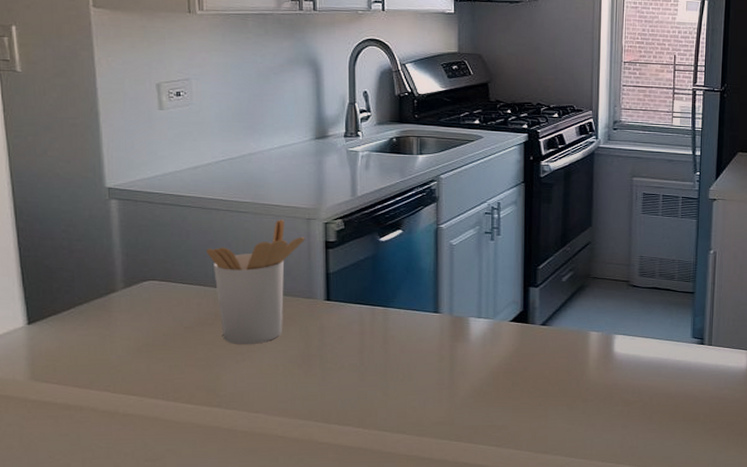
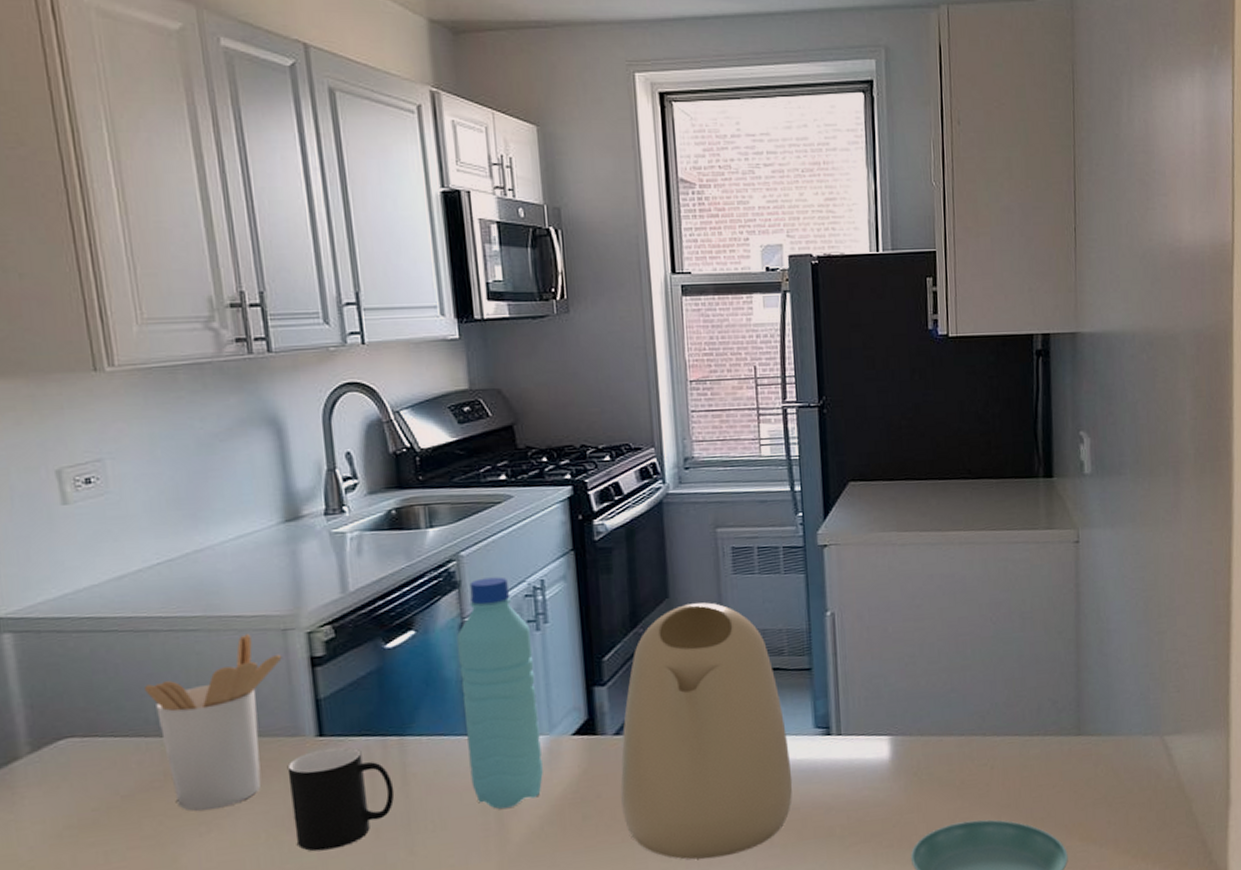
cup: none [302,310,377,384] -> present [287,746,395,852]
water bottle: none [432,196,487,369] -> present [457,576,543,809]
kettle: none [542,233,671,426] -> present [620,602,793,860]

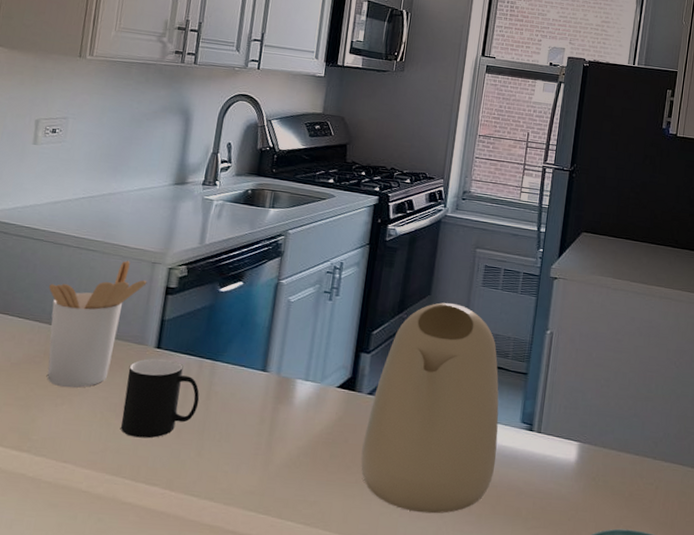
water bottle: present [457,576,543,809] -> none [255,252,325,435]

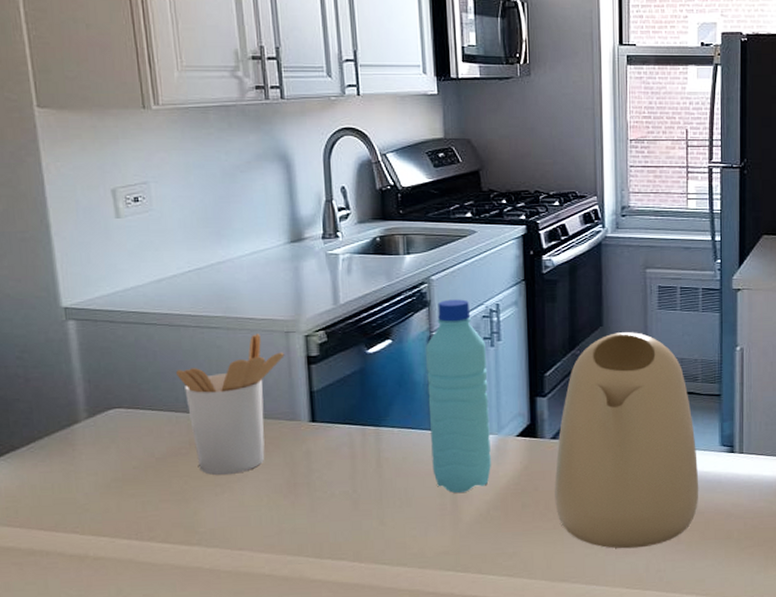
cup: present [121,358,200,439] -> none [286,432,370,516]
water bottle: none [255,252,325,435] -> present [426,299,491,493]

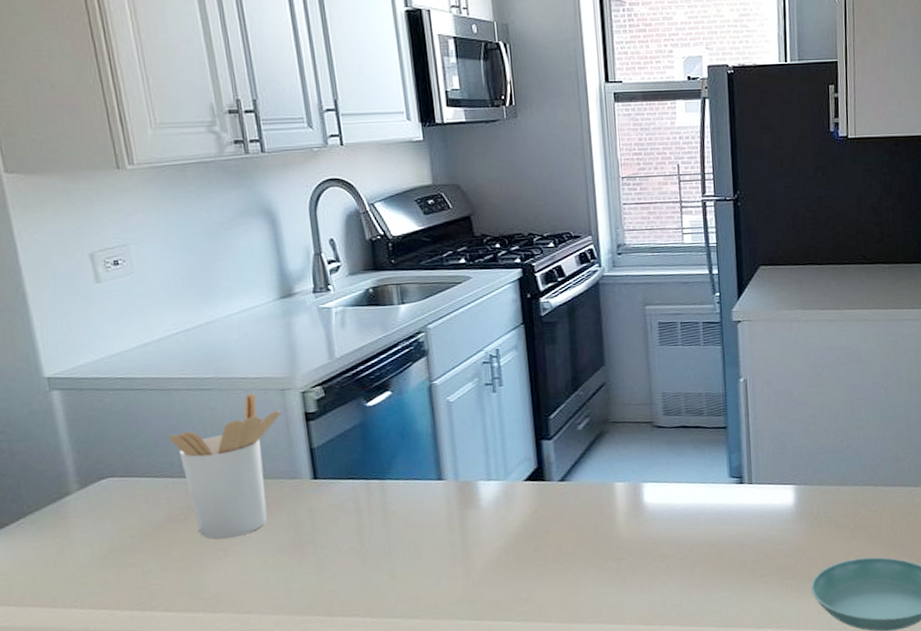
water bottle: present [426,299,491,493] -> none [426,346,501,542]
kettle: present [554,332,699,549] -> none [565,369,711,586]

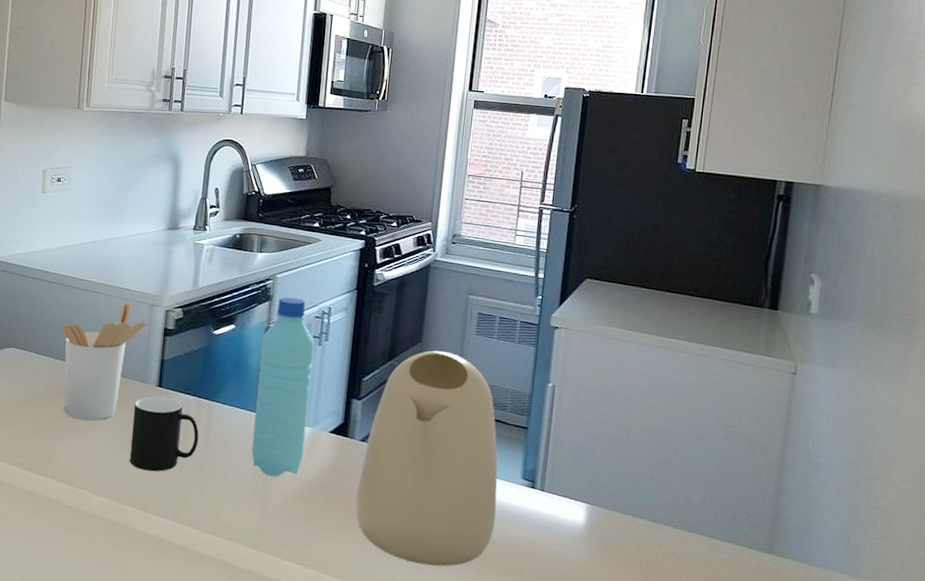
cup: none [288,488,378,574] -> present [129,396,199,472]
water bottle: none [426,346,501,542] -> present [251,297,314,476]
kettle: none [565,369,711,586] -> present [355,350,498,567]

